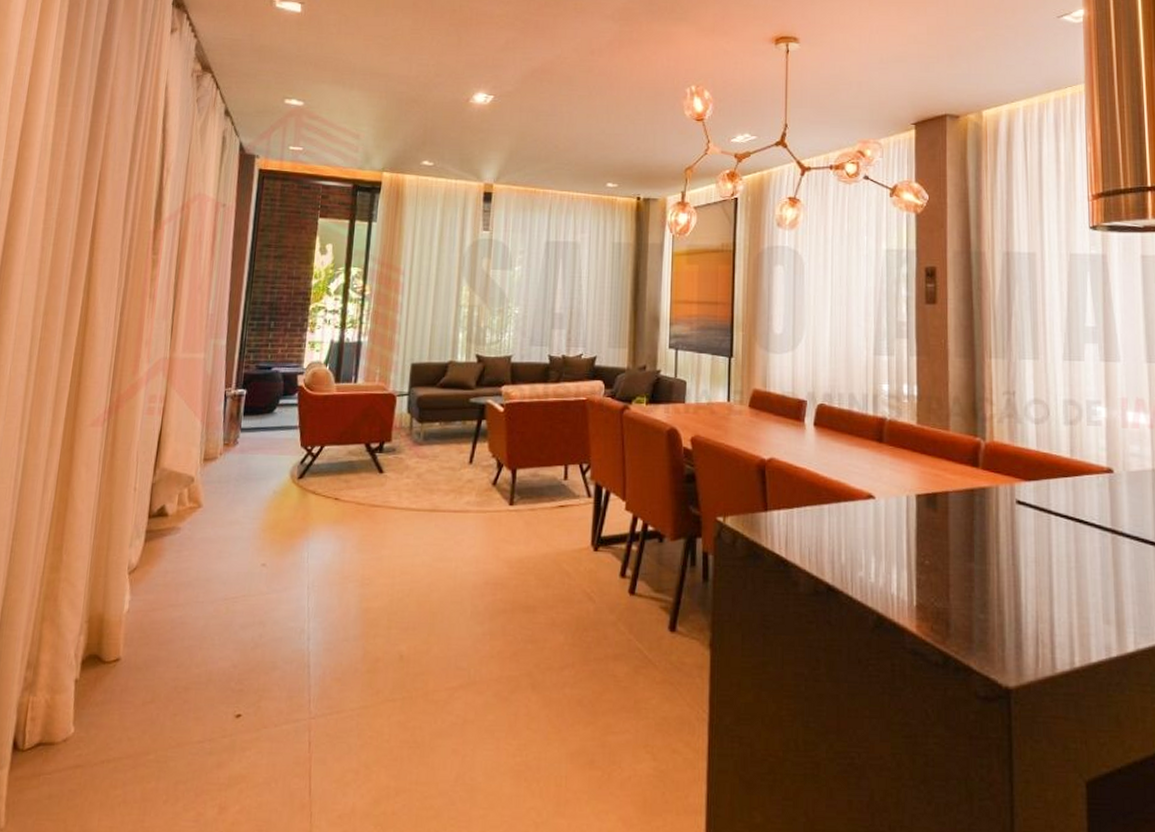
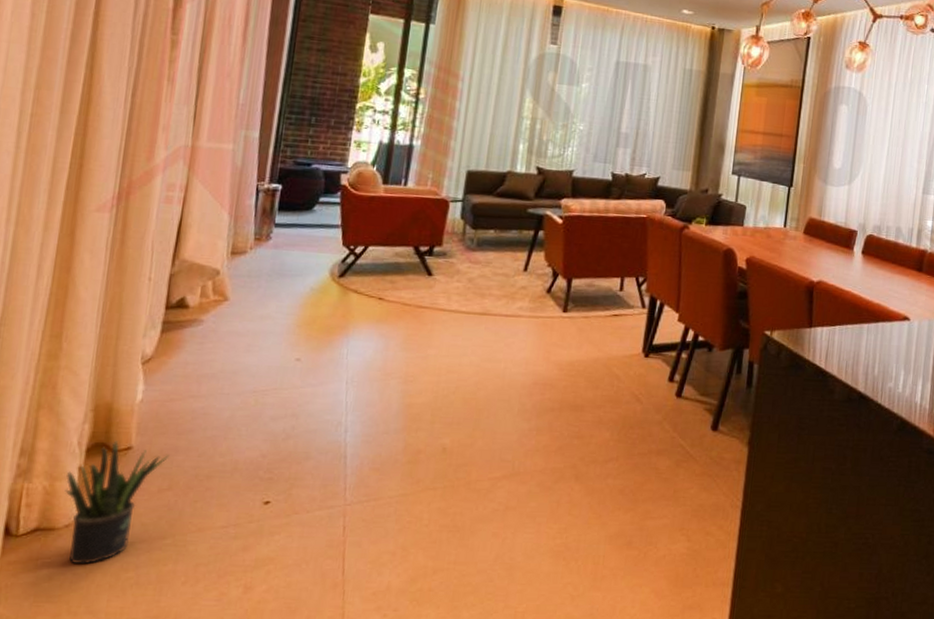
potted plant: none [63,652,152,780] -> present [65,440,170,564]

